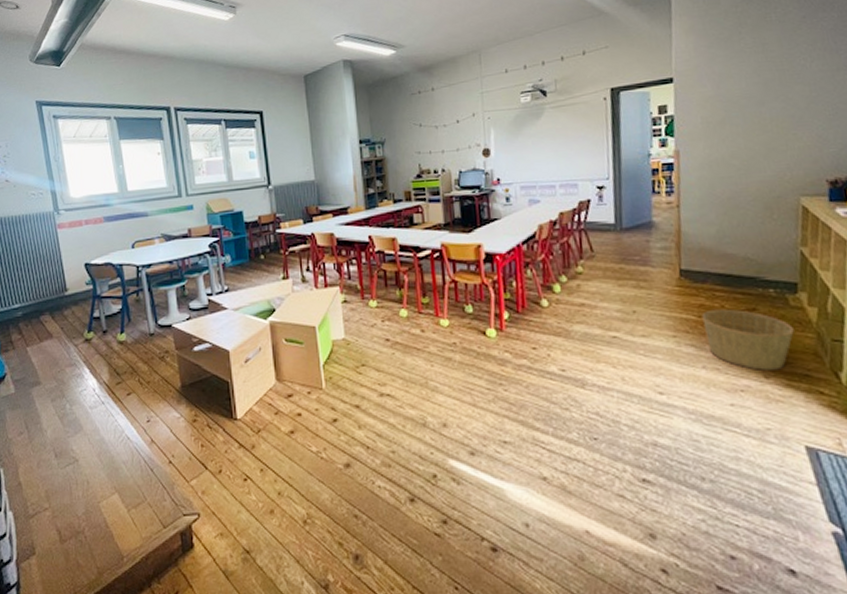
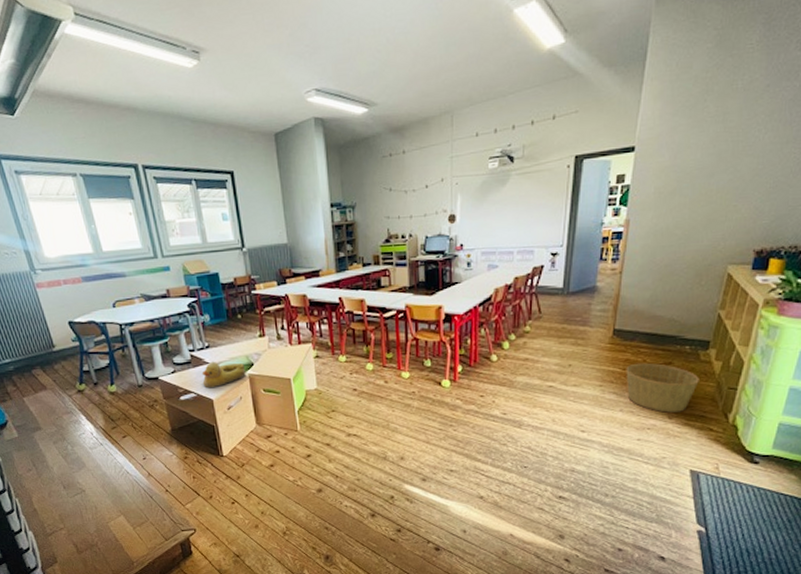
rubber duck: none [219,306,267,338] -> present [201,361,246,389]

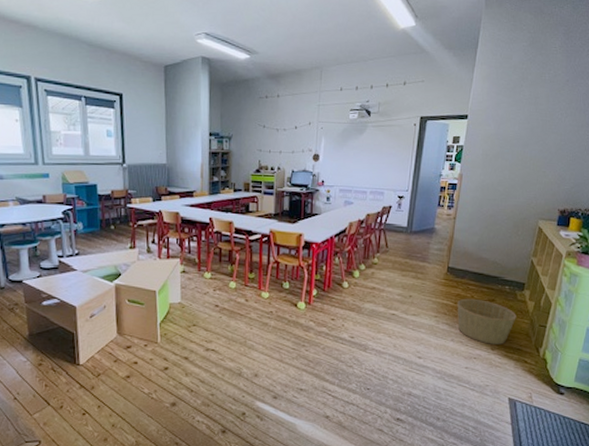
rubber duck: present [201,361,246,389] -> none [67,268,113,295]

